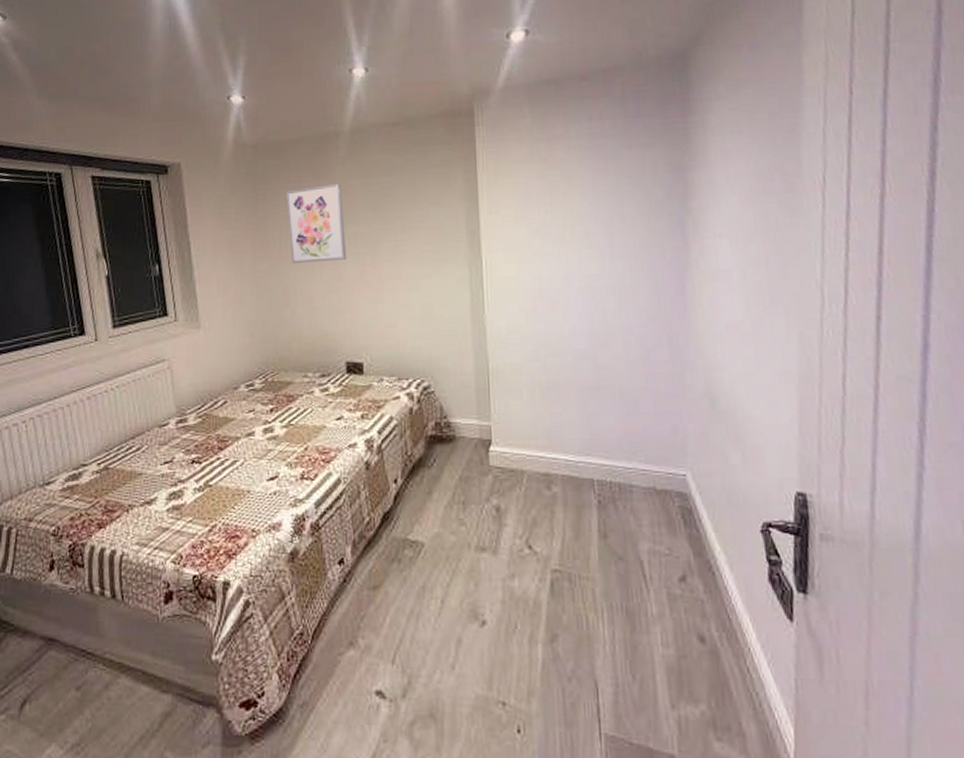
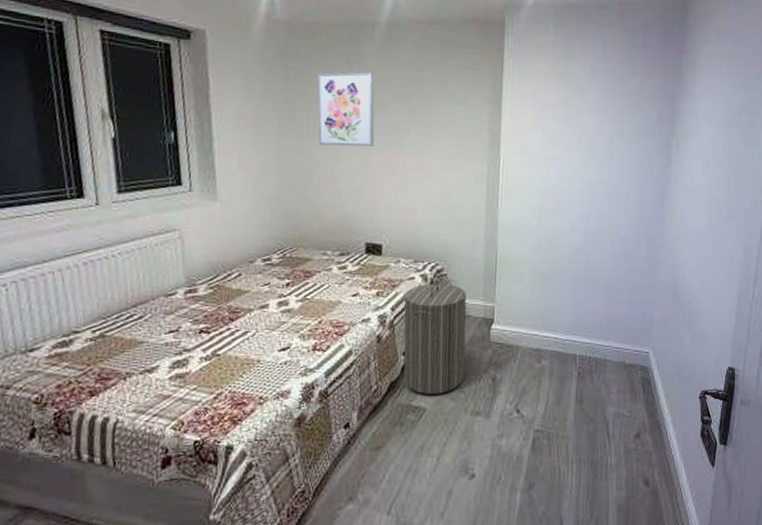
laundry hamper: none [390,397,465,527] -> present [403,279,467,394]

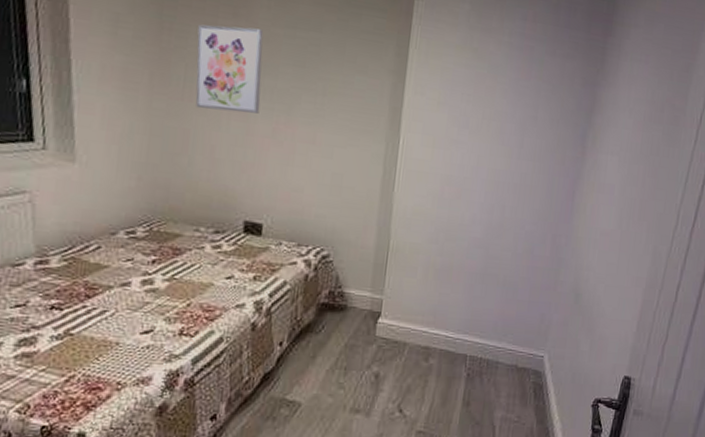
laundry hamper: present [403,279,467,394] -> none [279,265,353,389]

